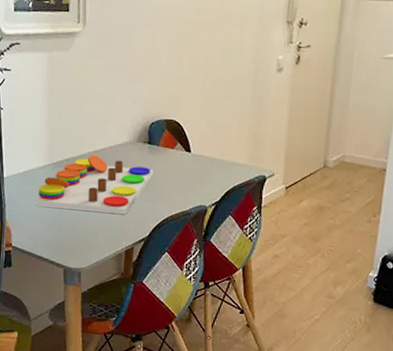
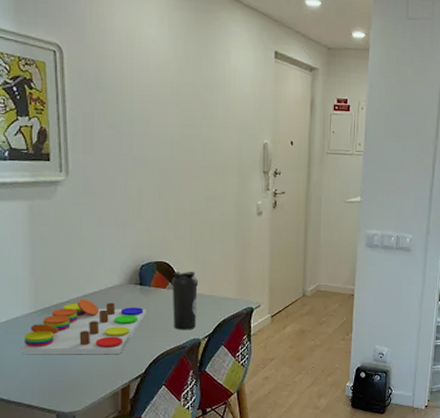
water bottle: none [180,131,208,196] -> present [171,272,198,330]

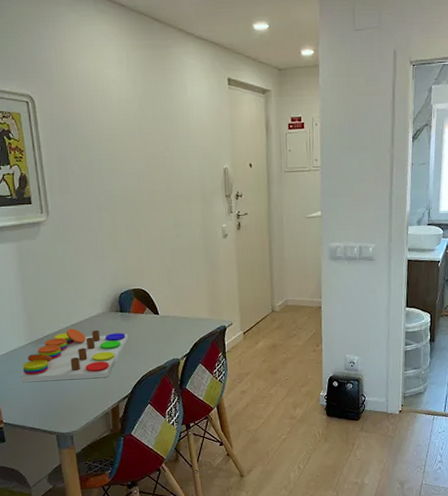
water bottle: present [171,272,198,330] -> none [148,296,174,352]

